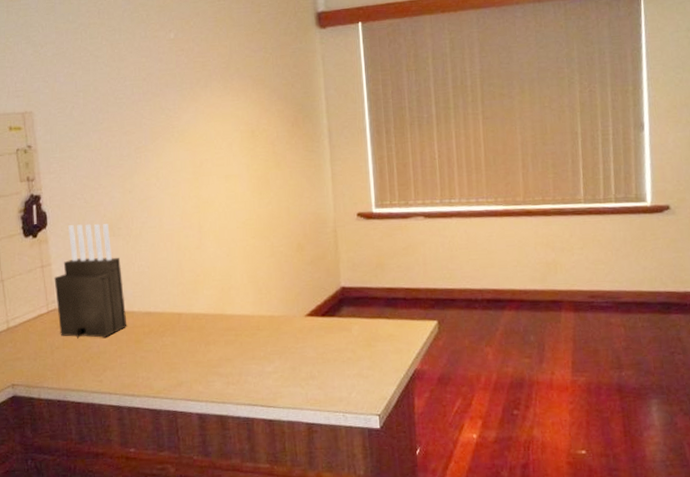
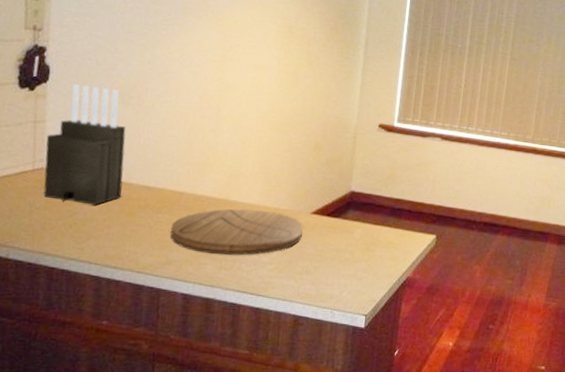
cutting board: none [176,319,301,370] -> present [170,209,303,255]

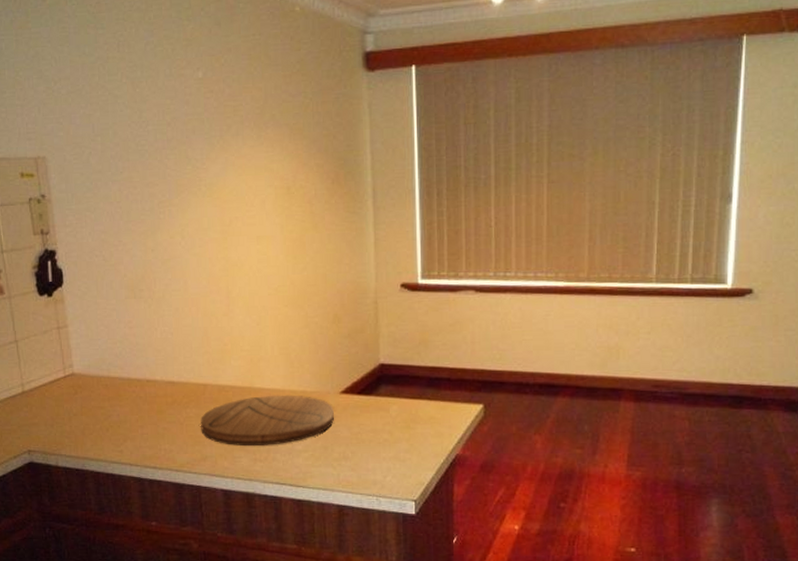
knife block: present [43,84,126,205] -> none [71,284,149,406]

